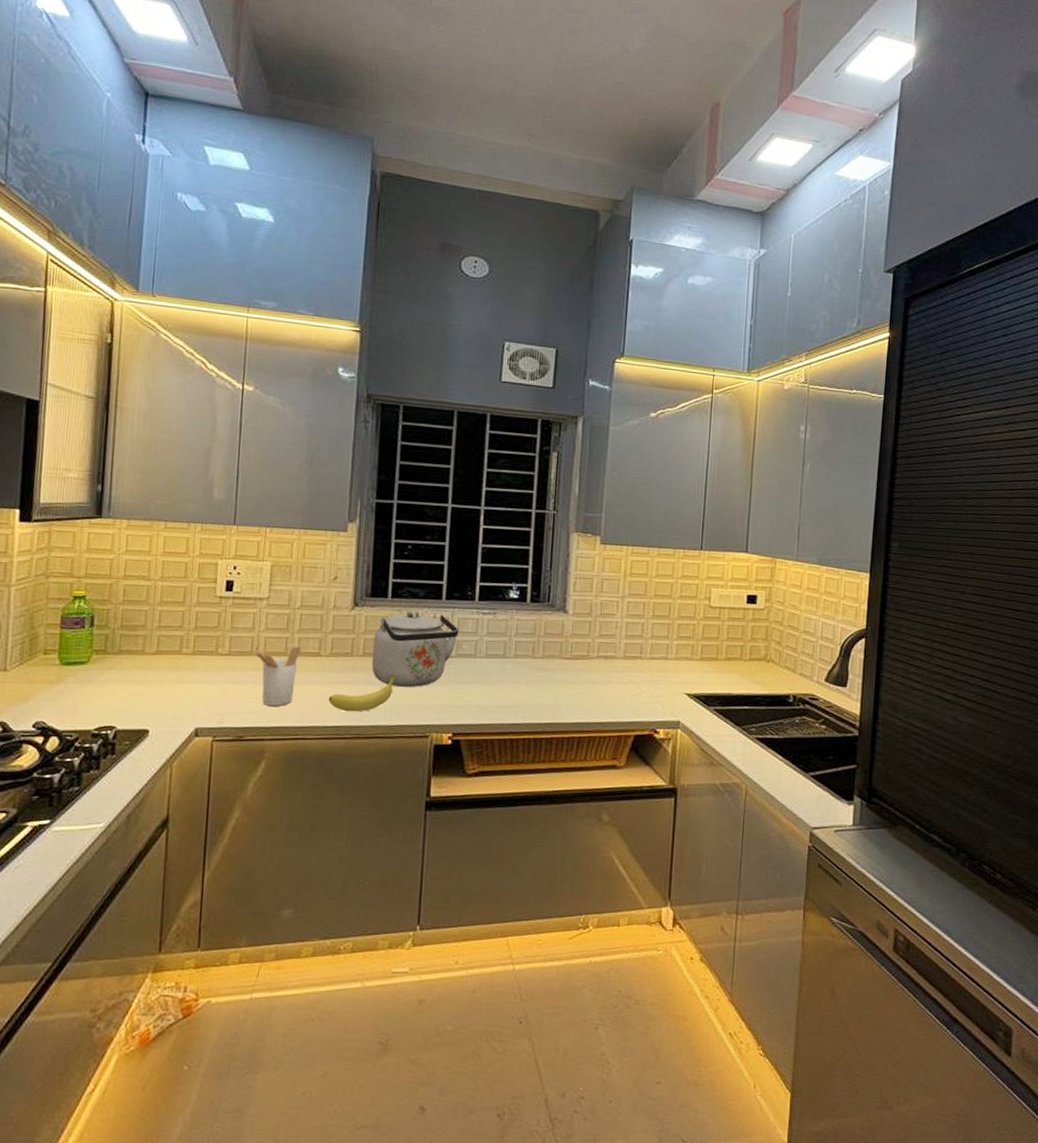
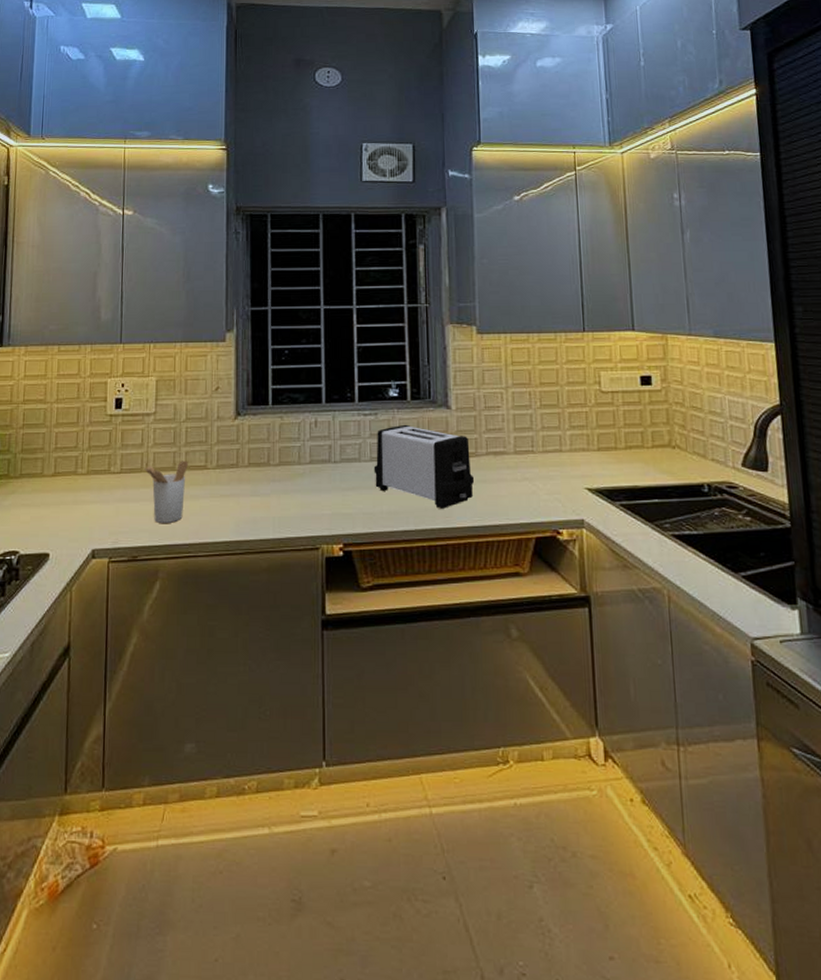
fruit: present [328,675,396,712] -> none [217,484,282,526]
kettle: present [372,611,459,688] -> none [258,417,341,498]
toaster: none [488,625,584,705] -> present [373,424,475,509]

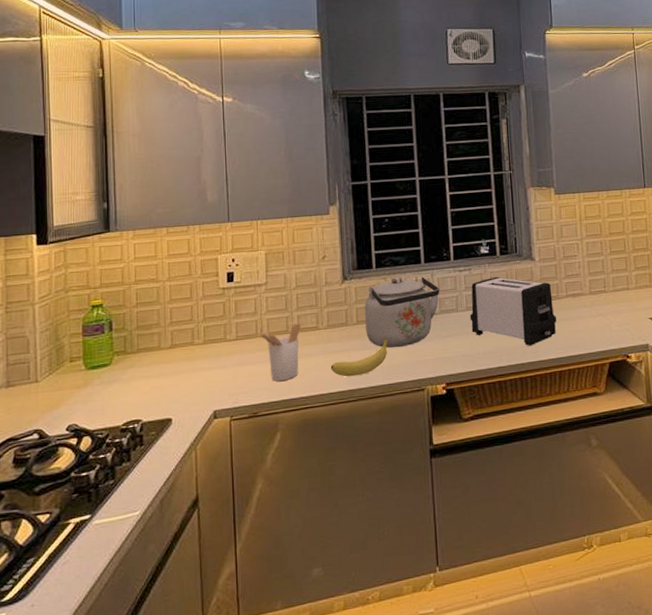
fruit: none [217,484,282,526] -> present [330,337,389,377]
kettle: none [258,417,341,498] -> present [365,276,440,348]

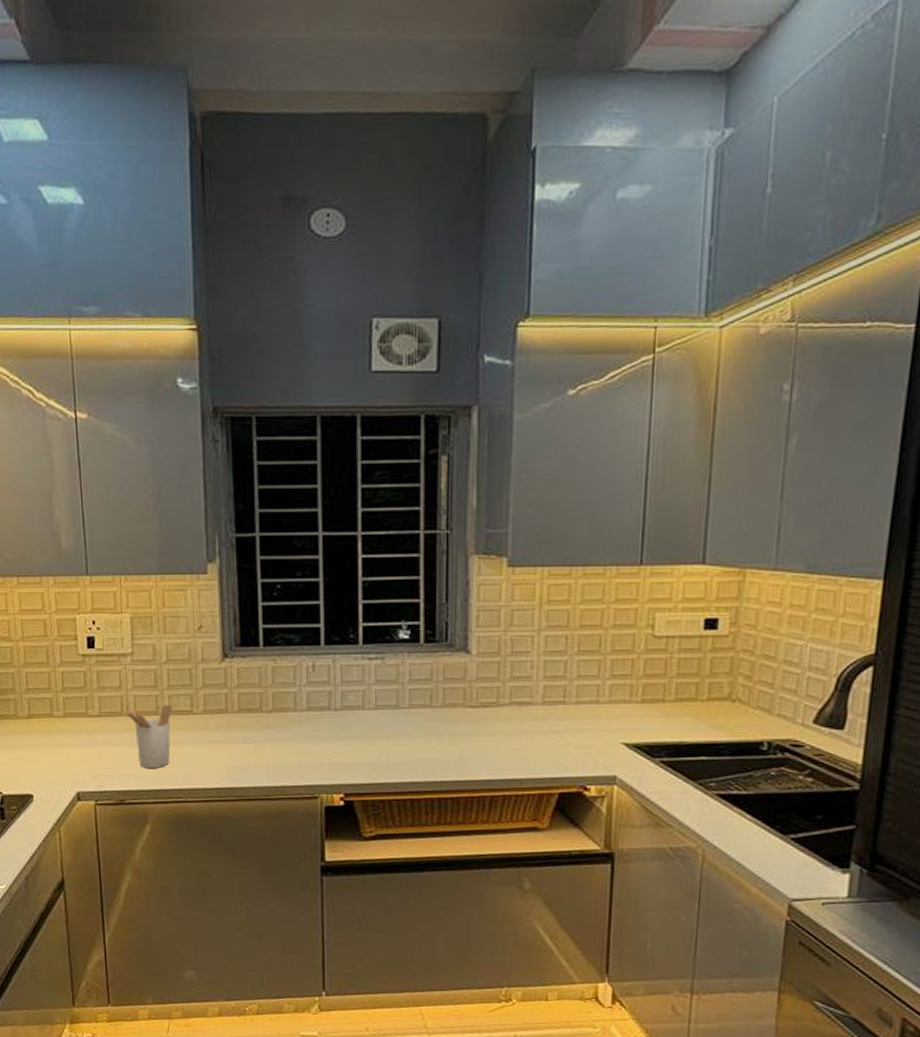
fruit: present [330,337,389,377] -> none [206,731,276,773]
kettle: present [365,276,440,348] -> none [249,660,343,746]
toaster: present [470,276,557,346] -> none [379,670,494,761]

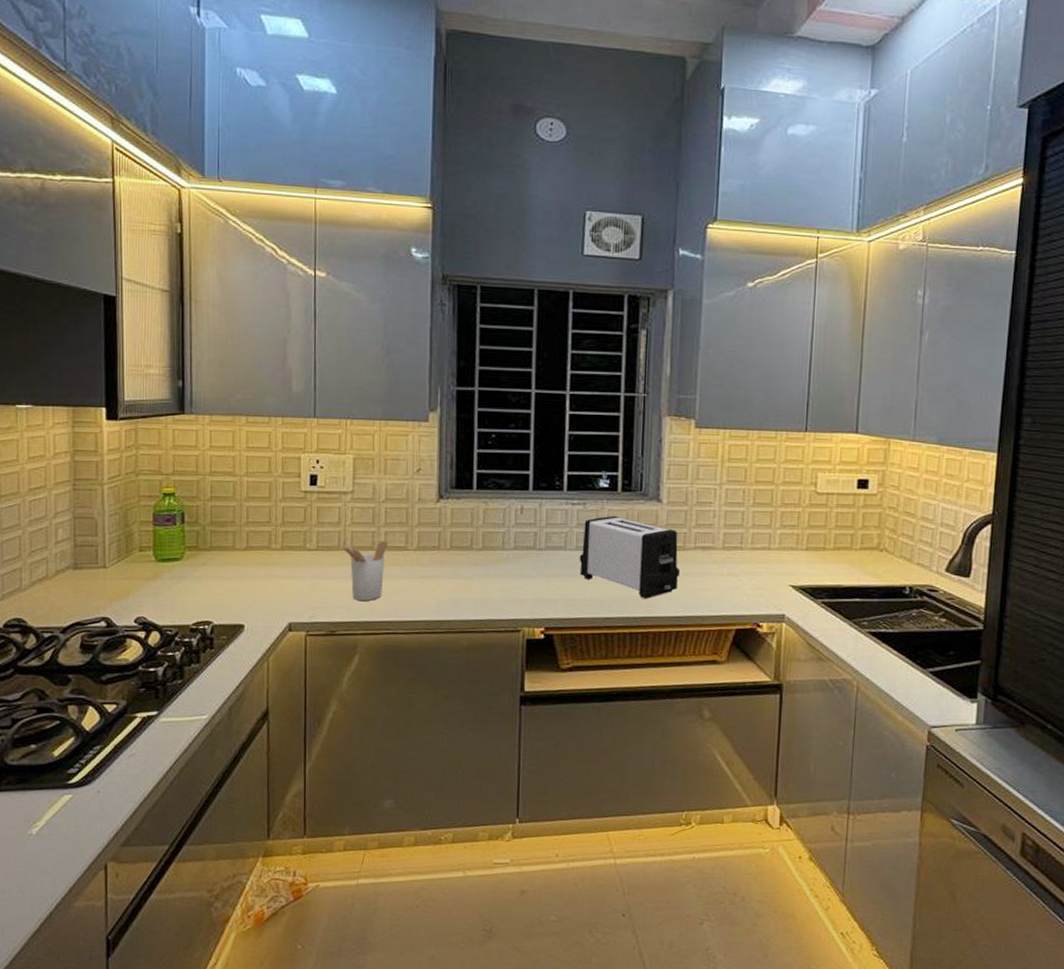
toaster: none [379,670,494,761] -> present [579,515,681,599]

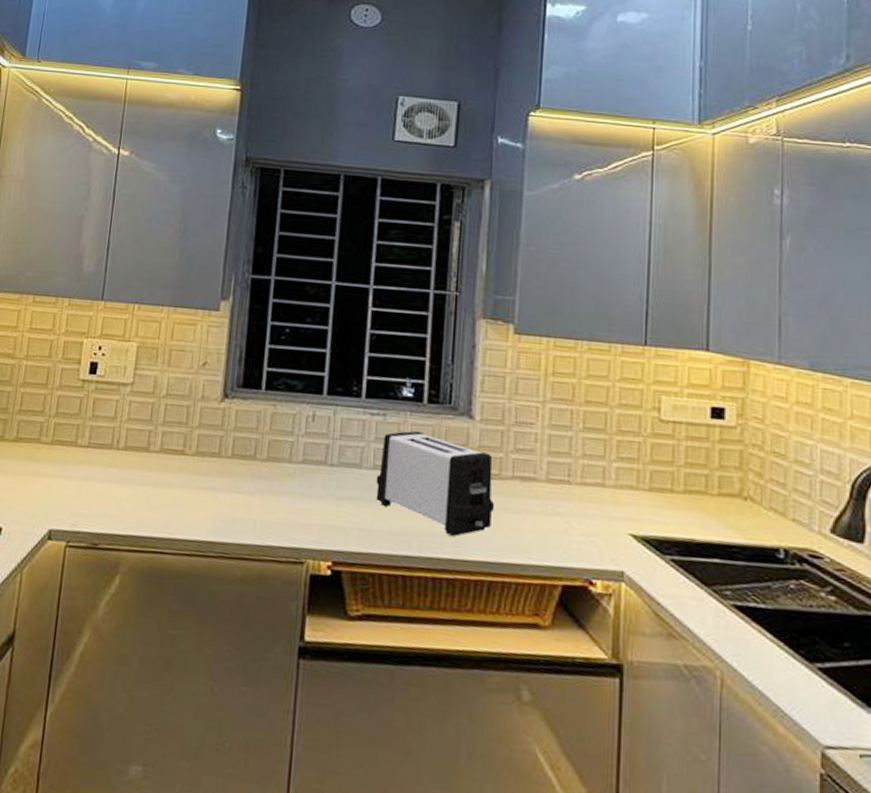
utensil holder: present [342,540,387,601] -> none [115,441,164,511]

